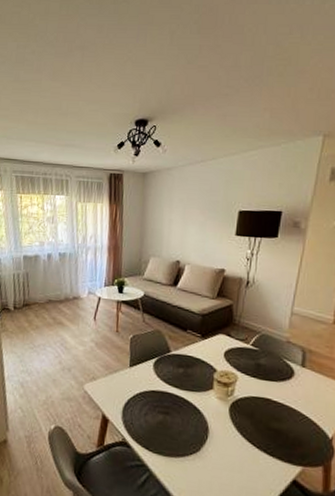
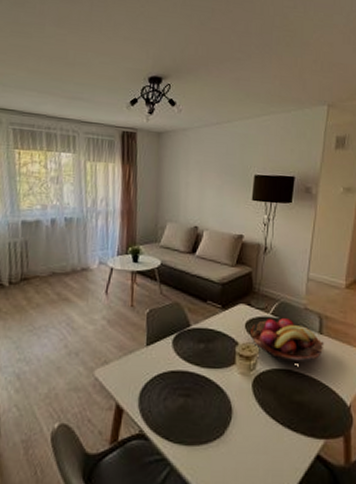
fruit basket: none [228,348,307,393] -> present [249,317,324,363]

